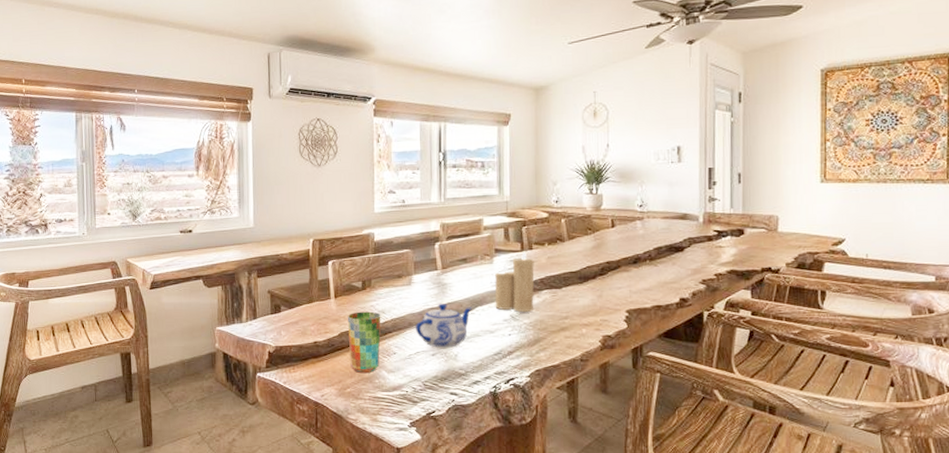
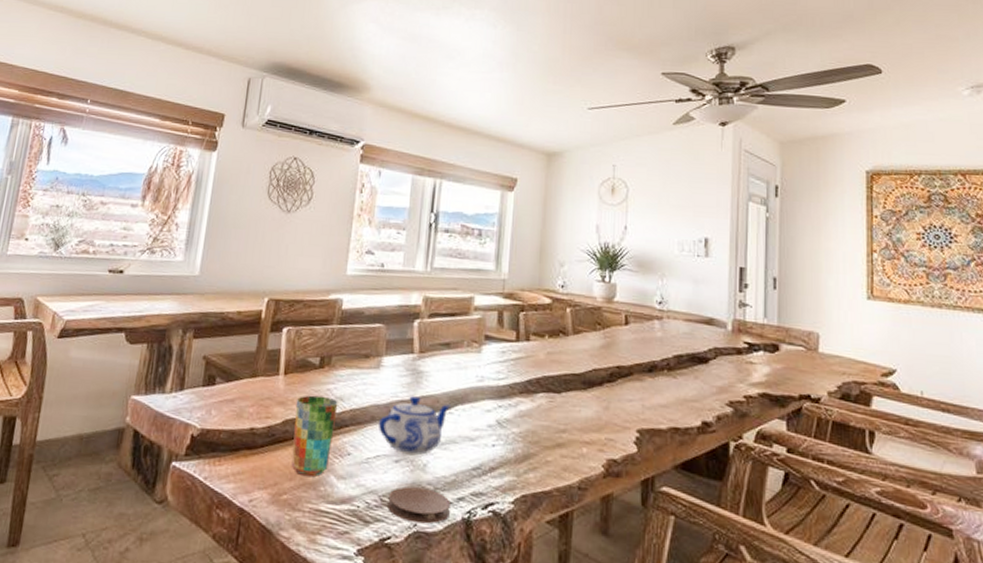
coaster: none [430,373,479,399] -> present [388,486,450,524]
candle: present [495,251,535,313] -> none [479,342,531,419]

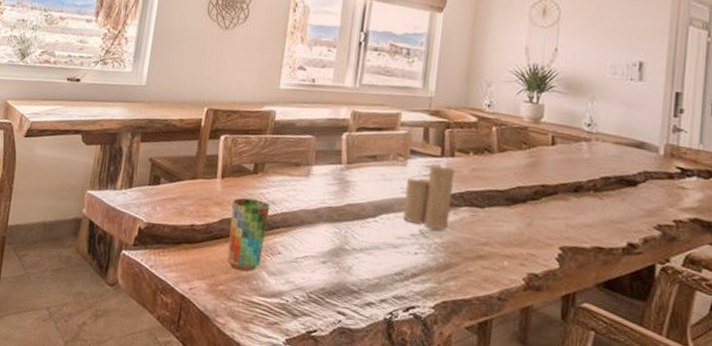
teapot: present [379,396,450,454] -> none [307,203,376,257]
coaster: present [388,486,450,524] -> none [314,286,373,322]
candle: none [479,342,531,419] -> present [402,157,455,230]

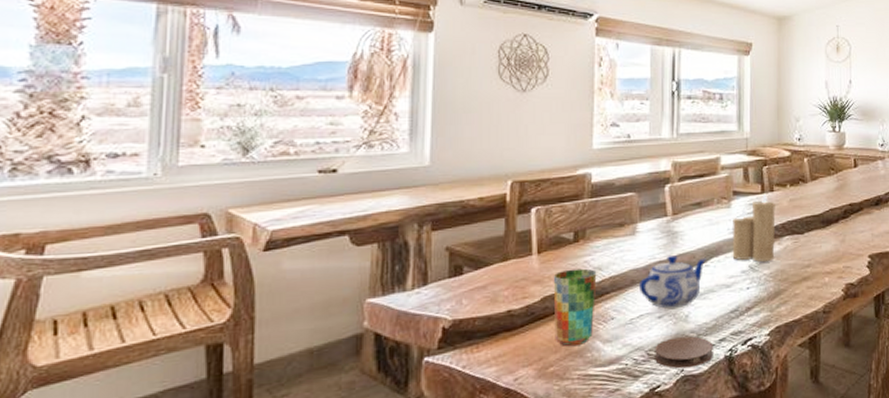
teapot: none [307,203,376,257] -> present [640,255,706,309]
coaster: none [314,286,373,322] -> present [655,336,713,369]

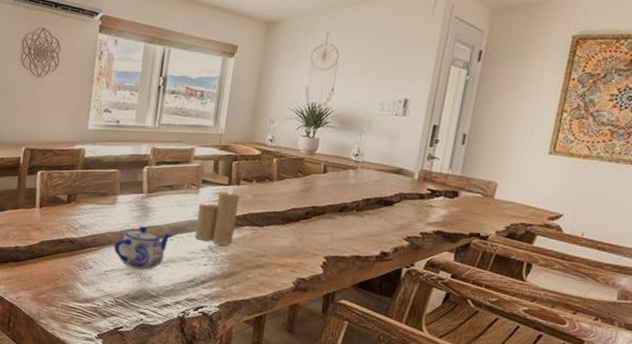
cup: present [553,268,597,346] -> none [47,223,82,283]
coaster: present [655,336,713,369] -> none [121,292,169,319]

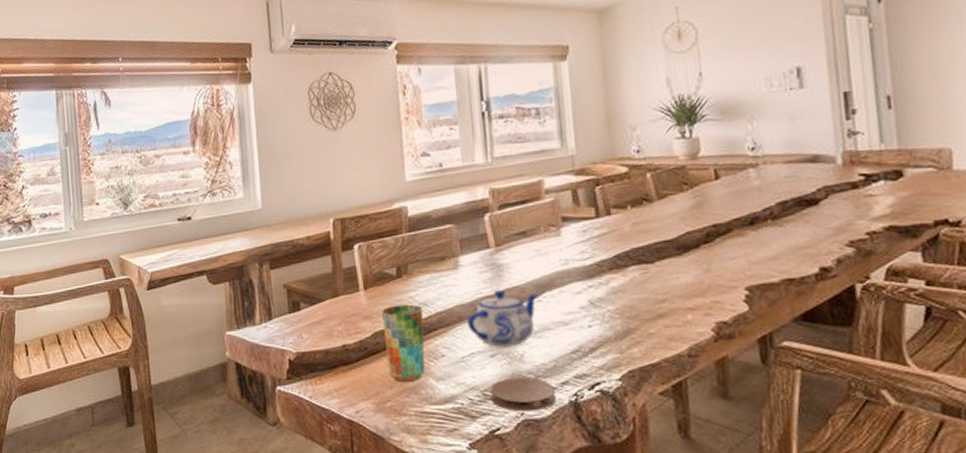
cup: none [47,223,82,283] -> present [381,304,425,382]
coaster: none [121,292,169,319] -> present [490,378,556,412]
candle: present [194,185,240,246] -> none [564,217,619,297]

